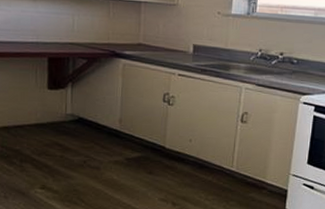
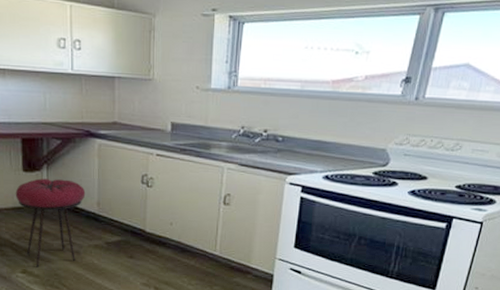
stool: none [39,96,109,183] -> present [15,178,86,267]

